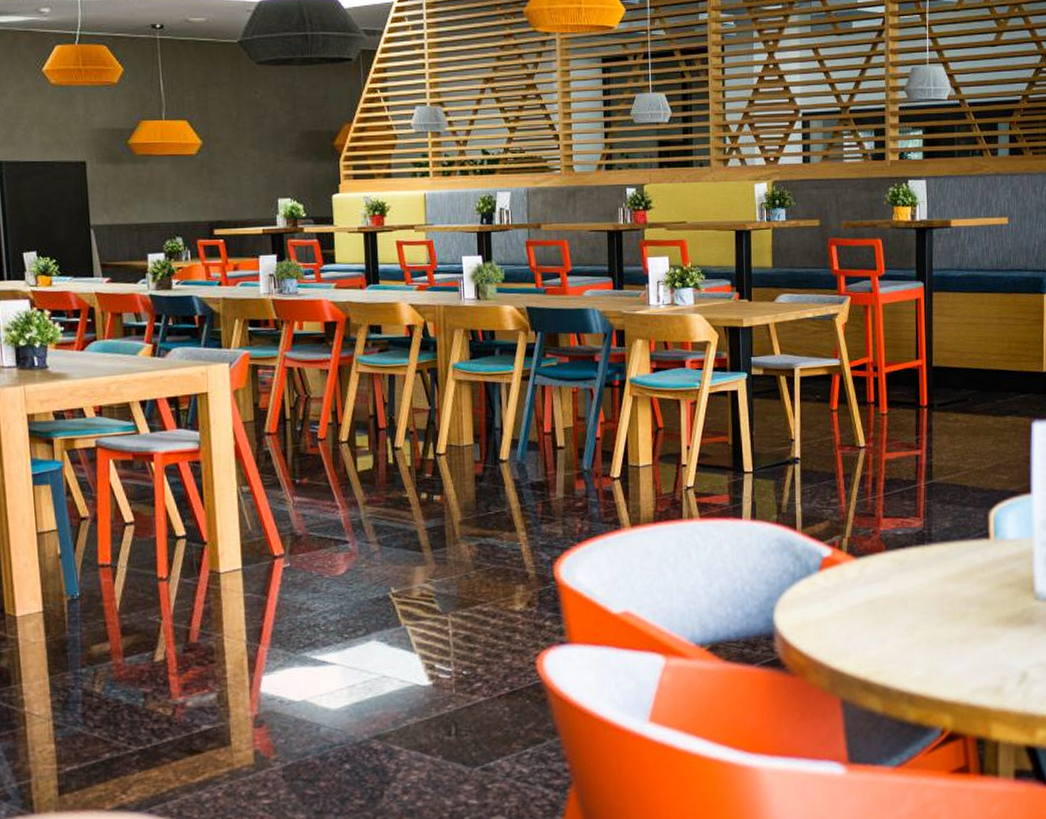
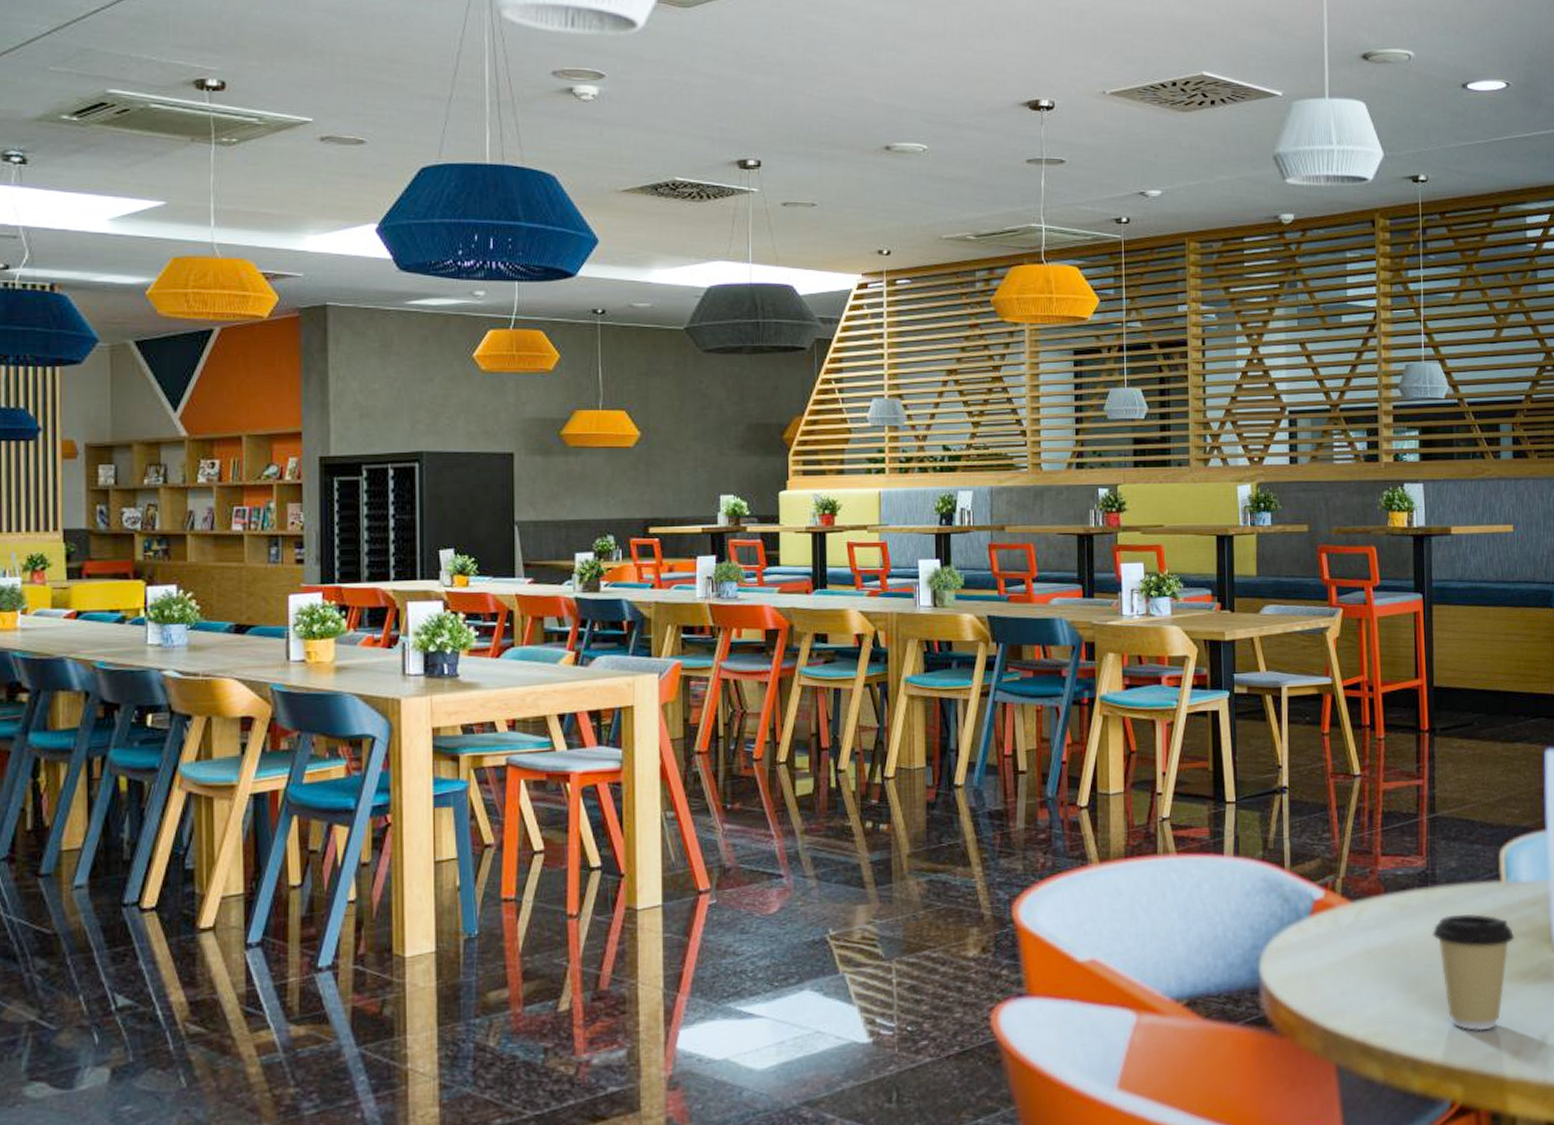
coffee cup: none [927,567,1001,669] -> present [1432,913,1515,1032]

